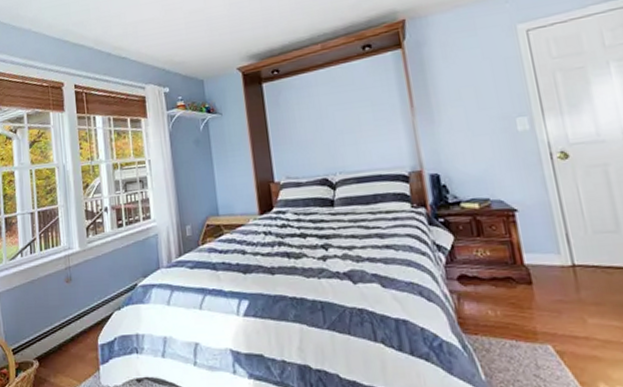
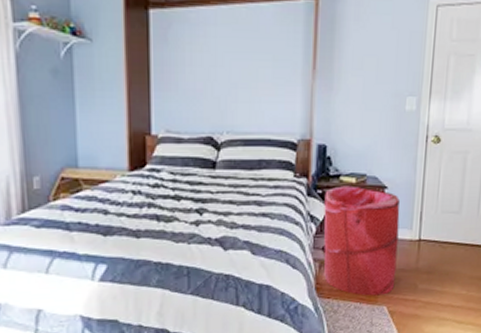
laundry hamper: none [447,211,556,333] -> present [323,186,400,296]

